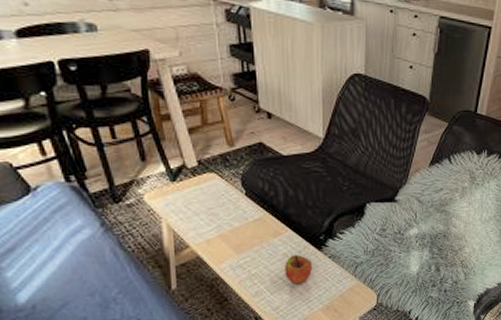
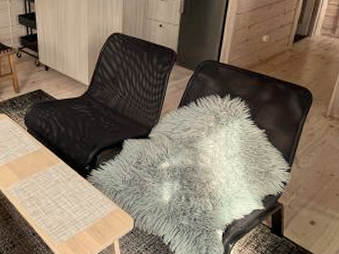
apple: present [285,254,312,285] -> none [57,181,79,207]

